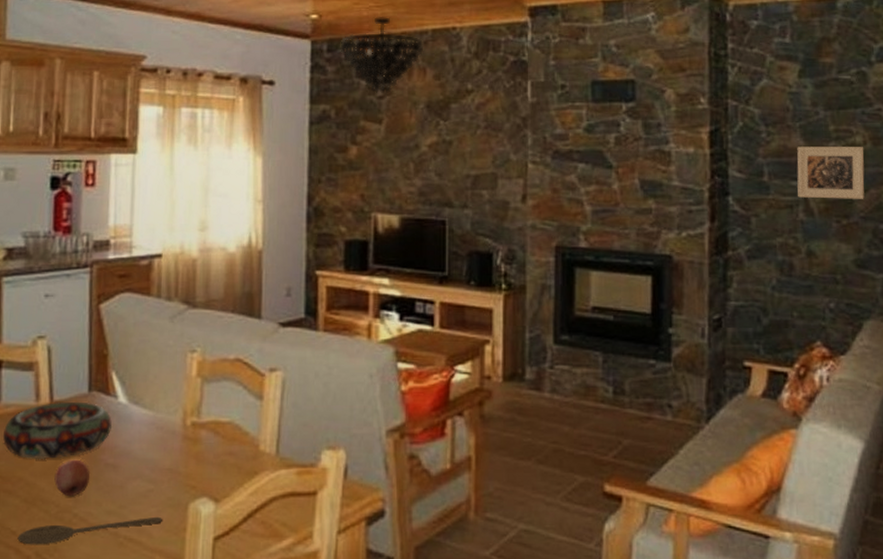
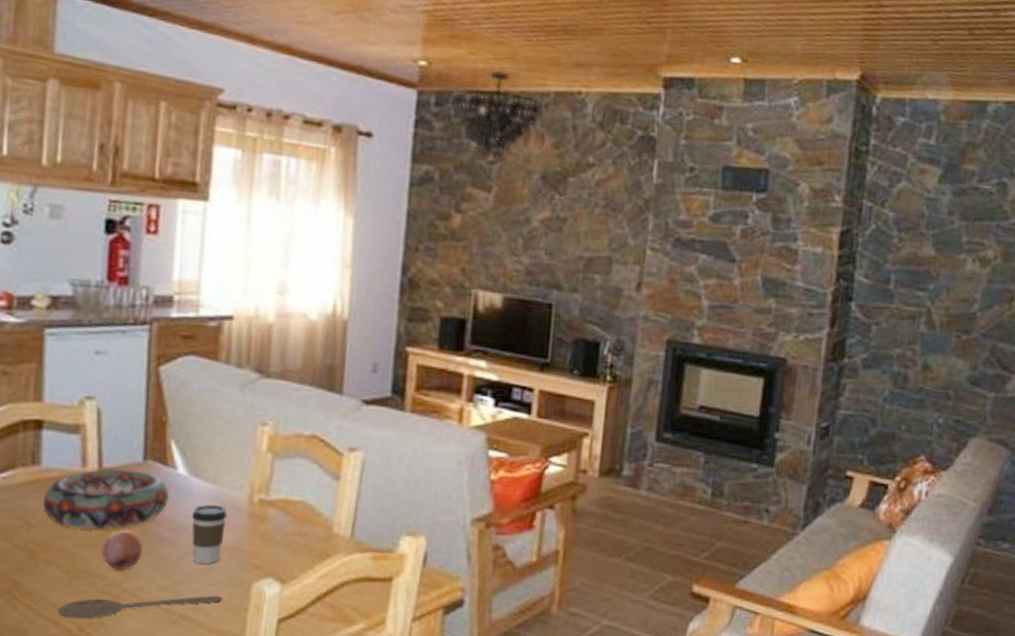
coffee cup: none [133,429,164,487] -> present [192,504,228,565]
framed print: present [797,146,865,199] -> none [921,256,994,316]

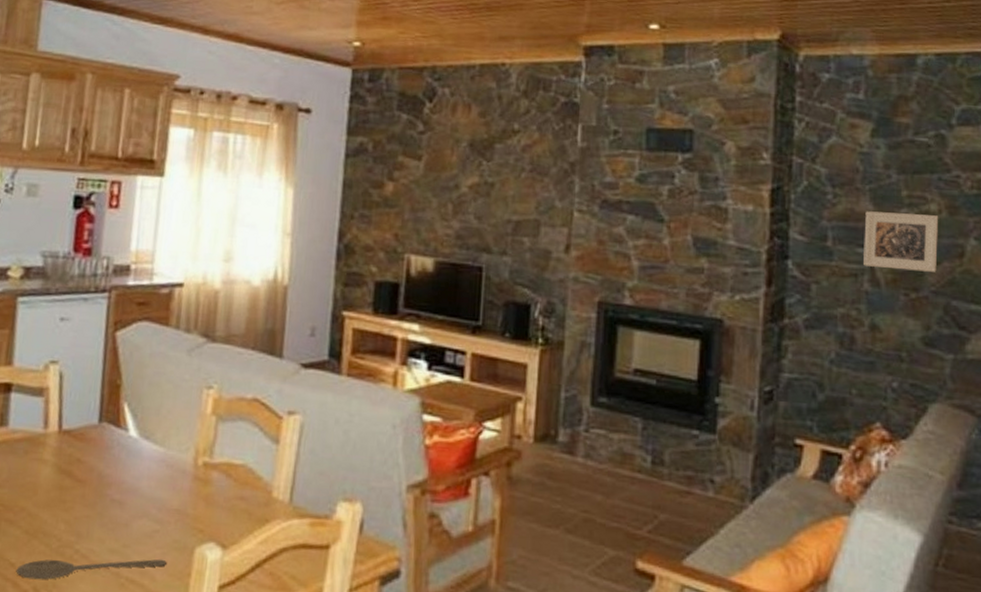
decorative bowl: present [42,469,170,530] -> none [7,431,121,491]
fruit: present [101,531,143,571] -> none [57,492,96,532]
coffee cup: present [192,504,228,565] -> none [140,466,174,527]
chandelier: present [450,70,545,159] -> none [382,47,471,128]
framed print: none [921,256,994,316] -> present [864,211,939,272]

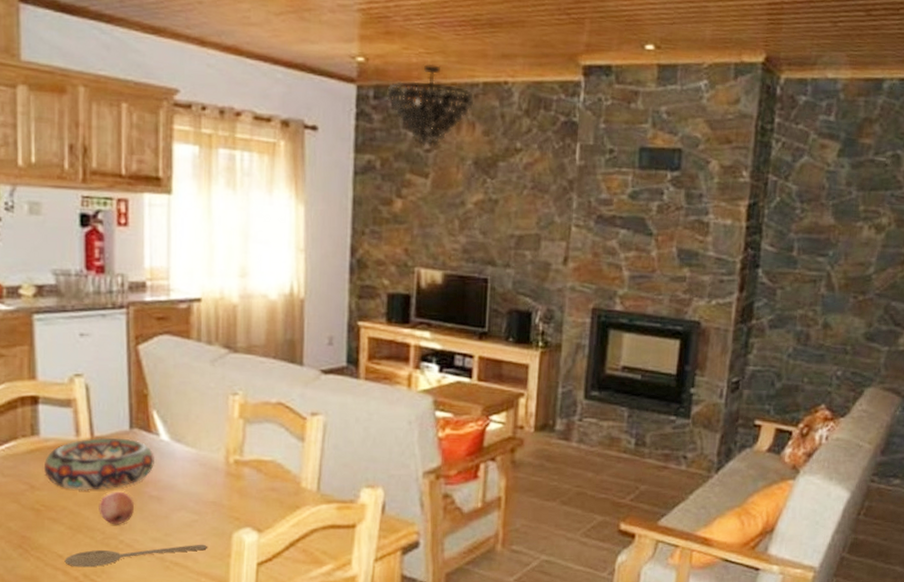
decorative bowl: none [7,431,121,491] -> present [43,437,155,491]
fruit: none [57,492,96,532] -> present [99,491,135,525]
chandelier: none [382,47,471,128] -> present [387,63,474,147]
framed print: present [864,211,939,272] -> none [822,224,888,278]

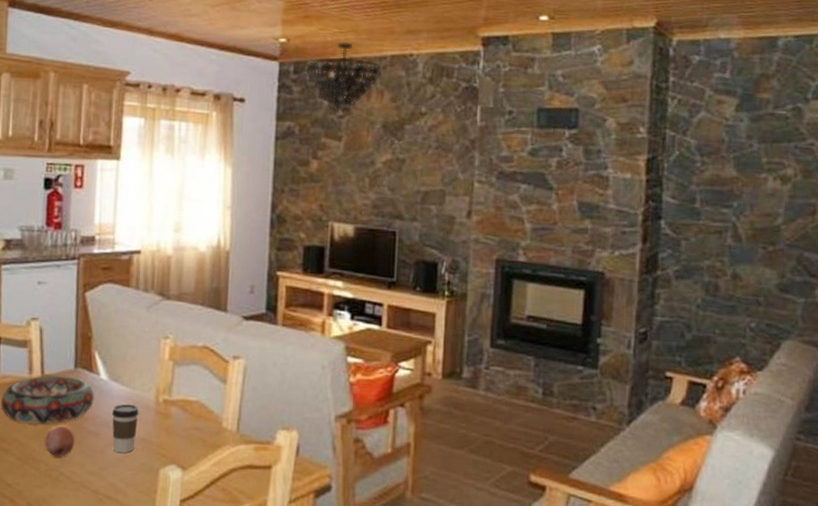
wooden spoon: present [64,544,207,568] -> none [12,479,136,497]
coffee cup: none [176,465,207,518] -> present [112,403,139,453]

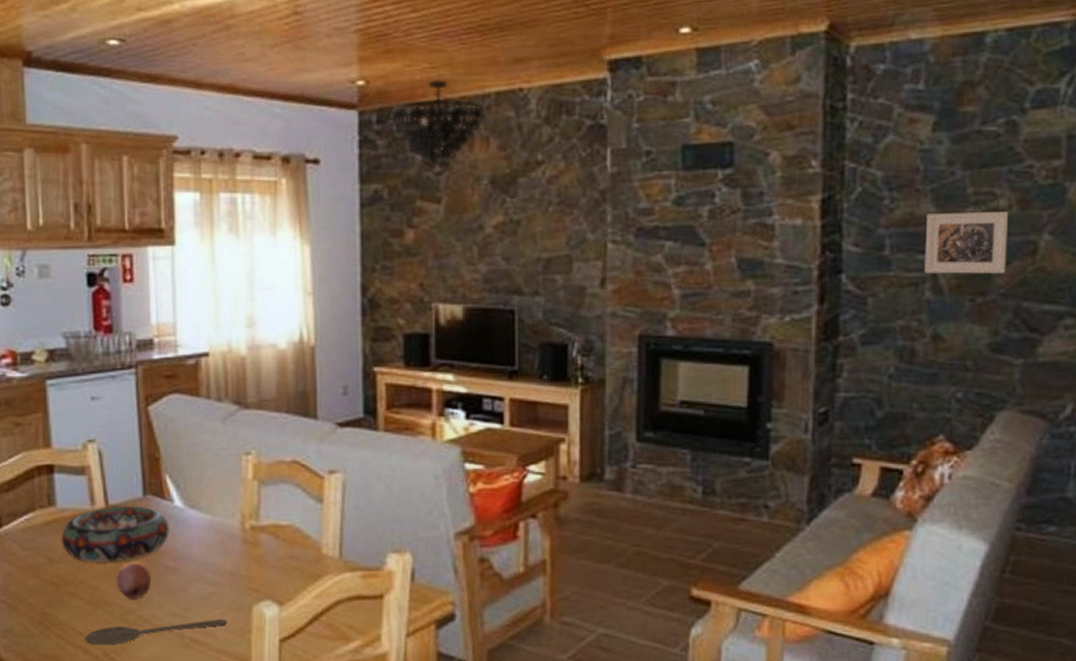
wooden spoon: none [12,479,136,497] -> present [84,618,227,646]
coffee cup: present [112,403,139,453] -> none [192,533,223,590]
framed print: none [727,176,795,228] -> present [925,212,1009,274]

